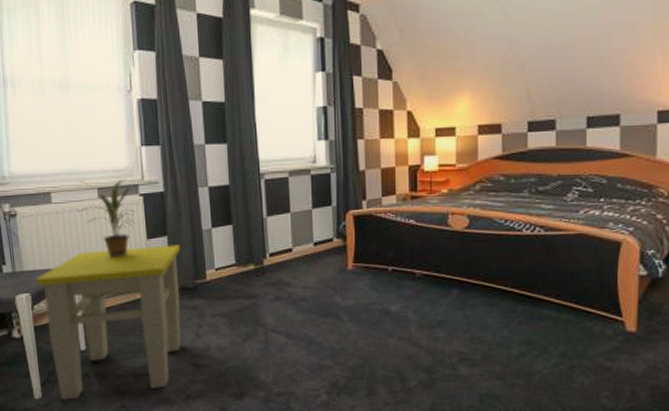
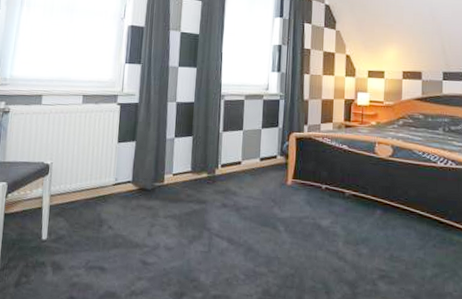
stool: present [35,243,182,401] -> none [13,149,146,288]
potted plant: present [76,178,138,258] -> none [62,87,114,157]

